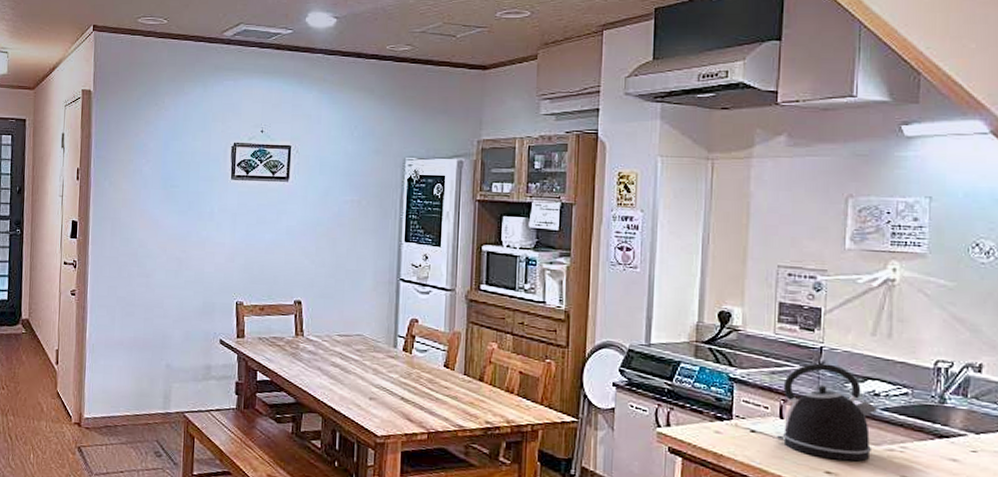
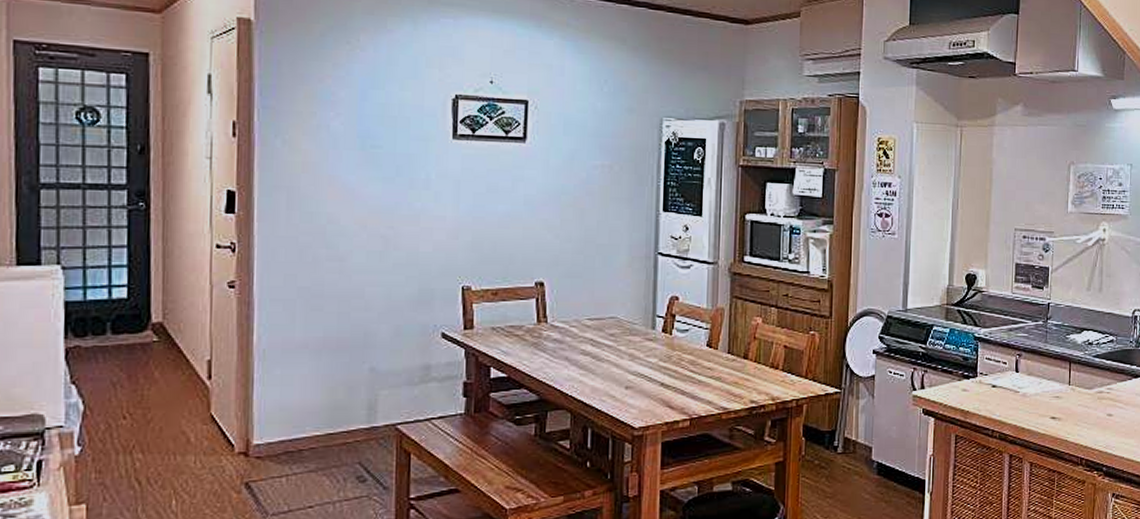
kettle: present [777,363,878,462] -> none [1013,318,1091,406]

